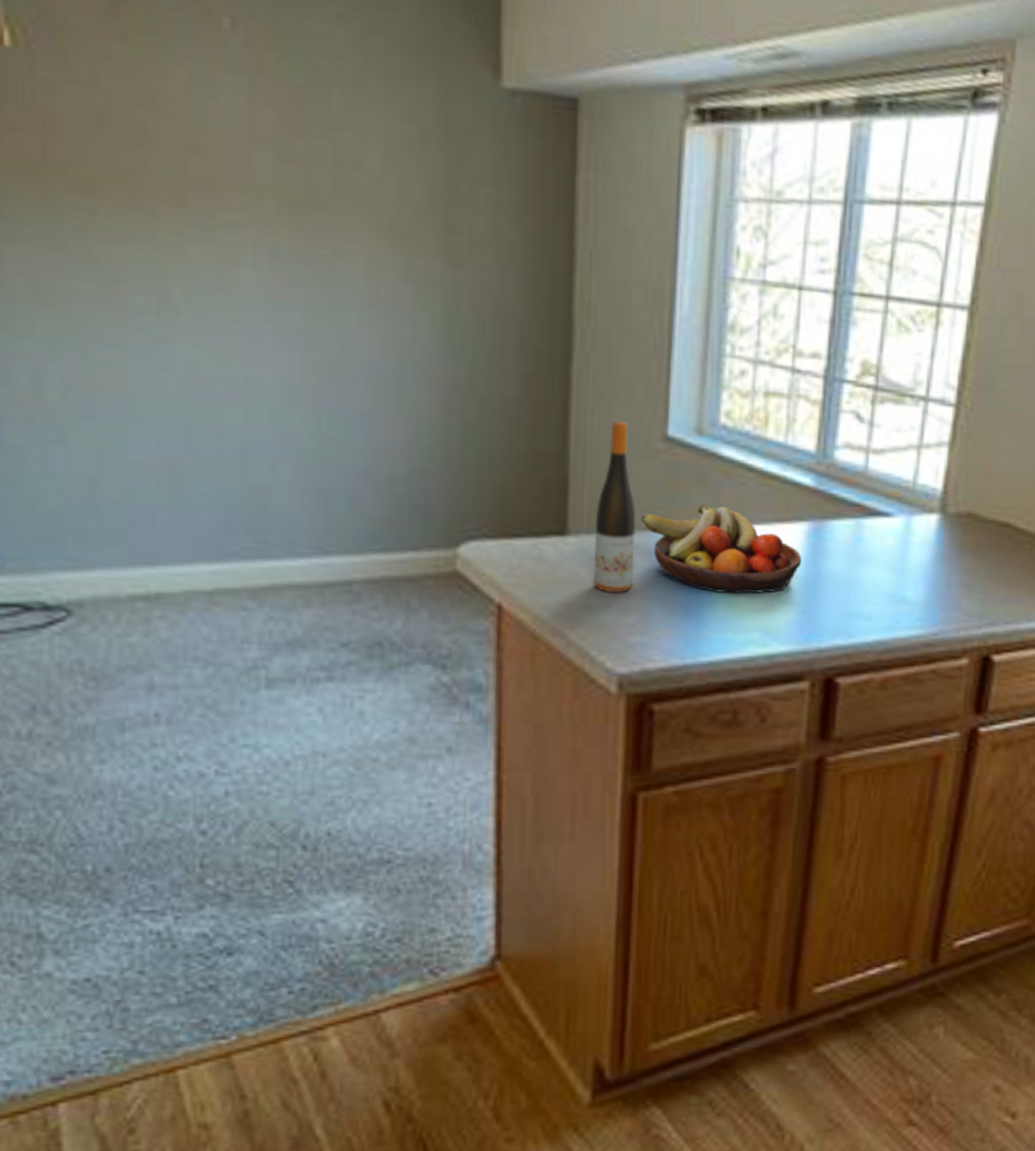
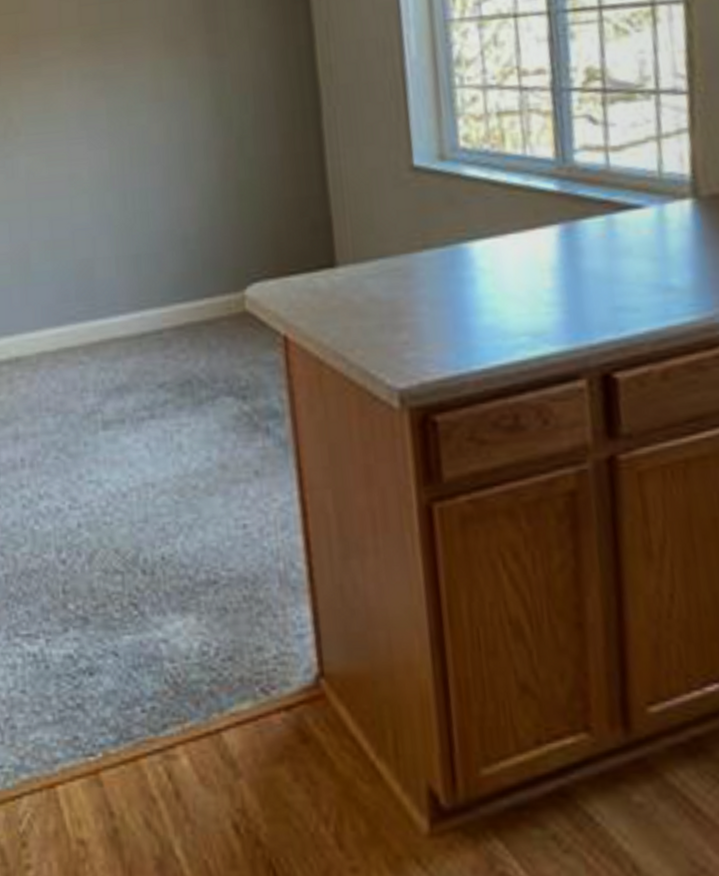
wine bottle: present [594,420,637,594] -> none [358,159,401,315]
fruit bowl: present [640,504,802,594] -> none [399,222,559,303]

